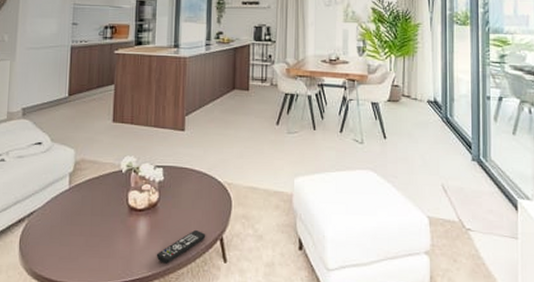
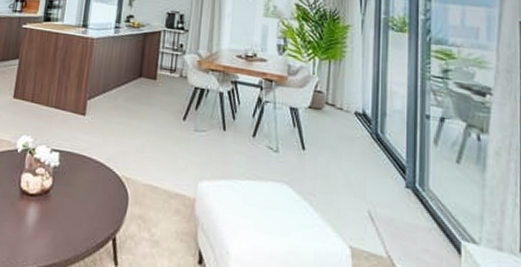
remote control: present [156,229,206,264] -> none [43,224,98,258]

